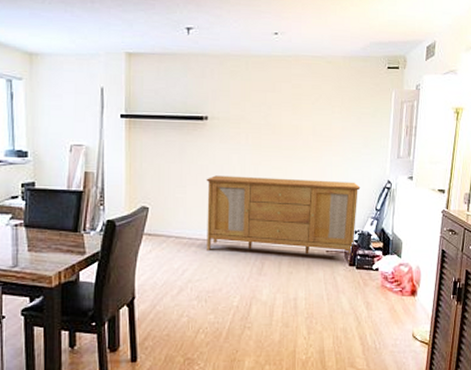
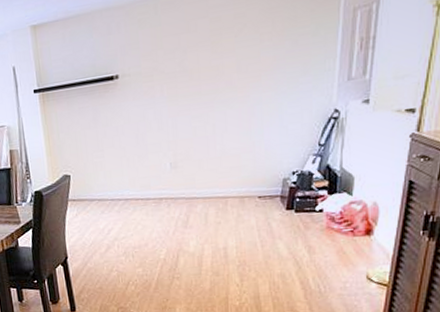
sideboard: present [206,175,361,263] -> none [122,117,299,209]

